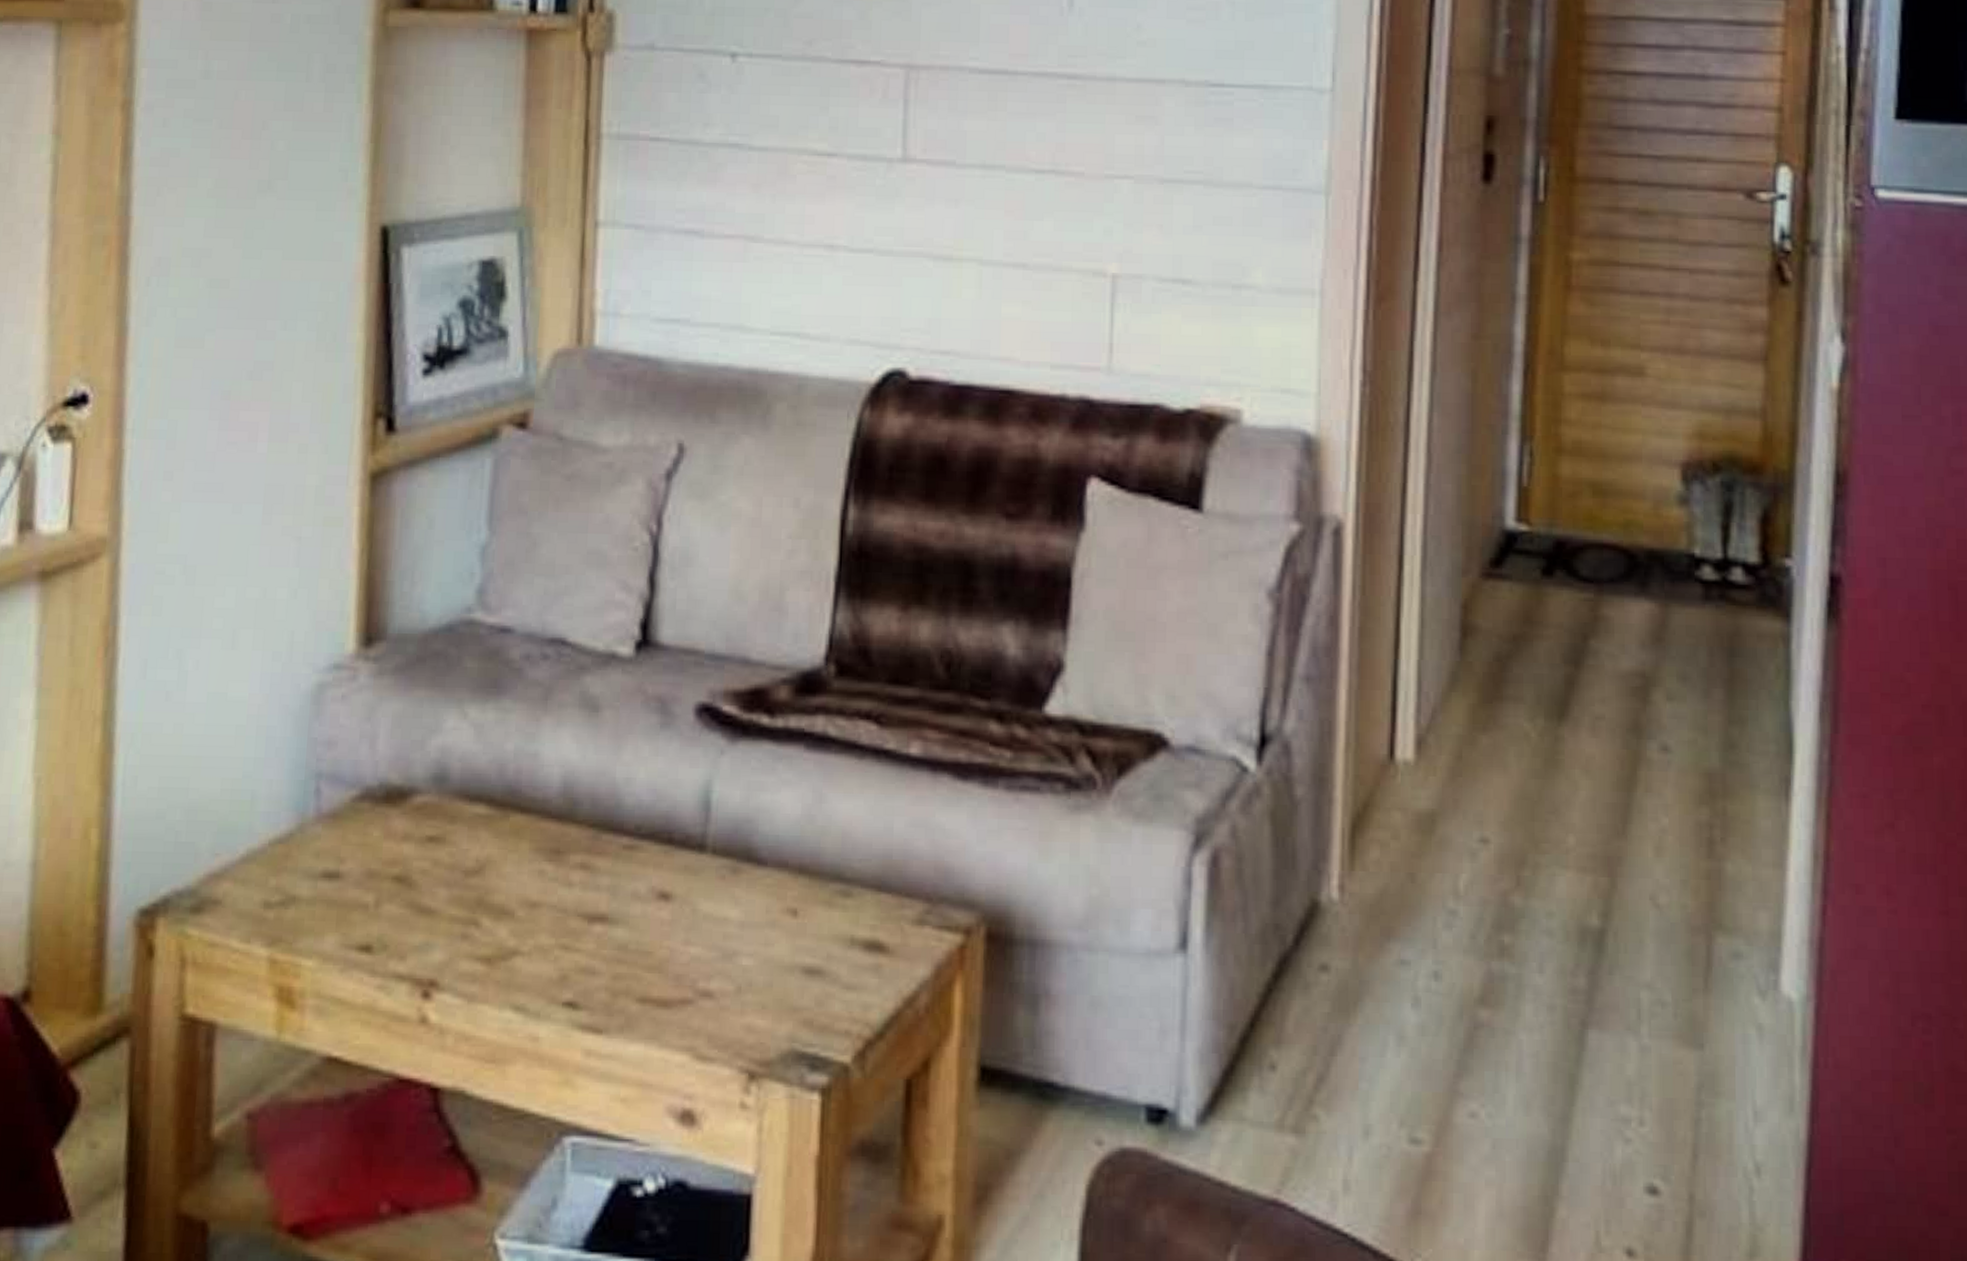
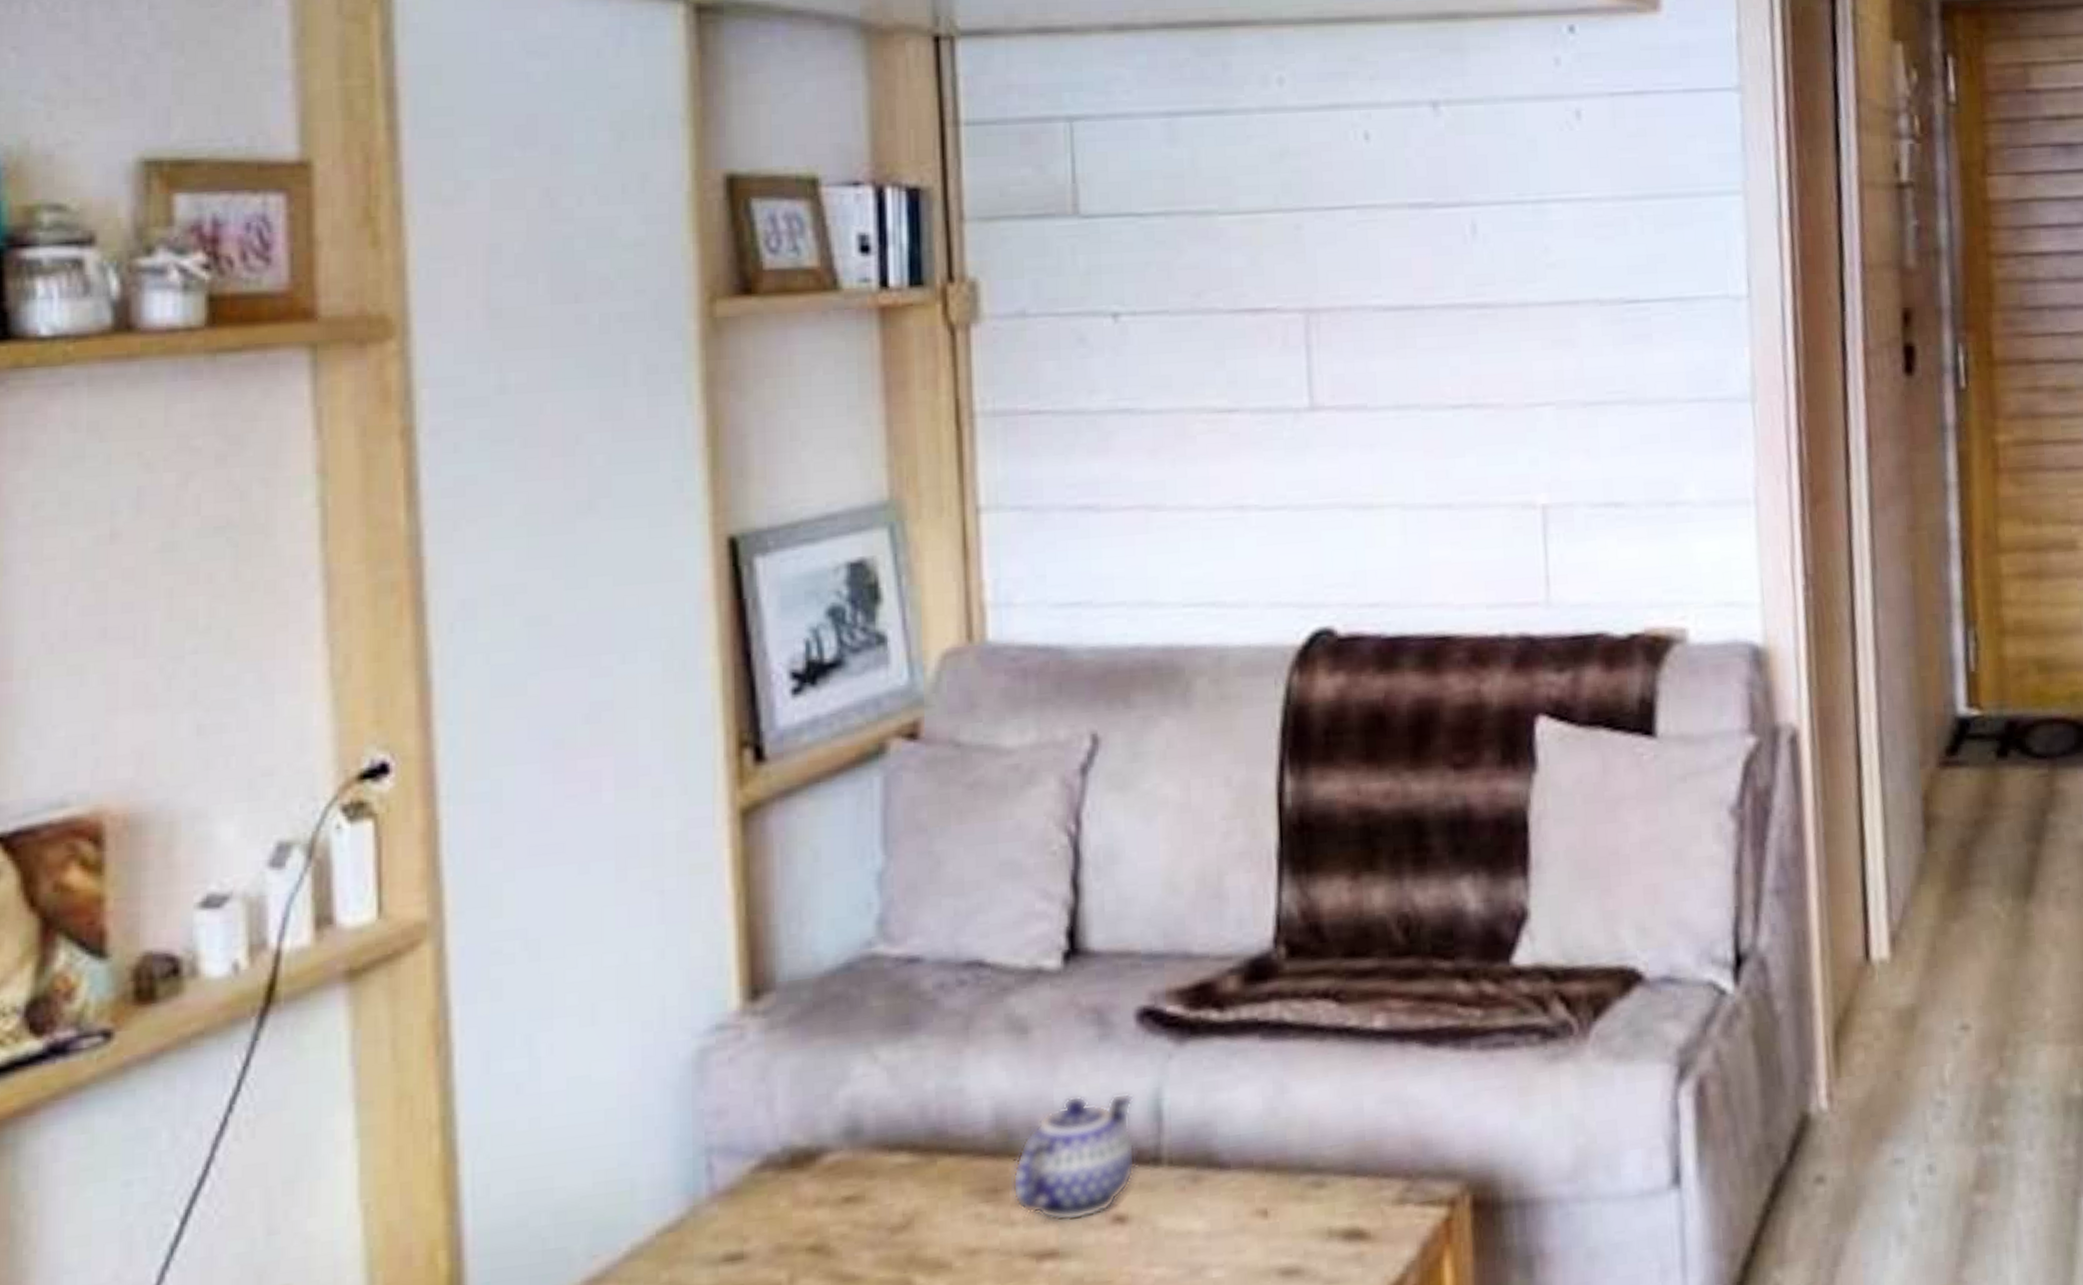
teapot: none [572,776,687,891] -> present [1011,1092,1137,1222]

